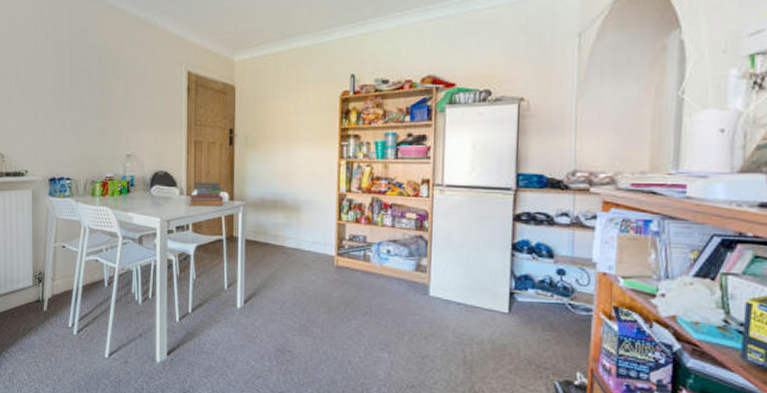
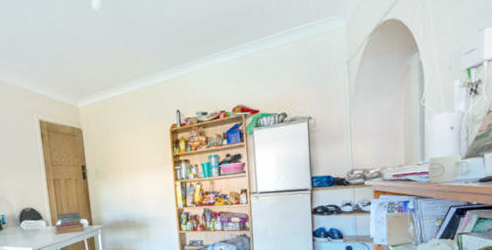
mug: none [682,166,751,204] -> present [427,154,473,184]

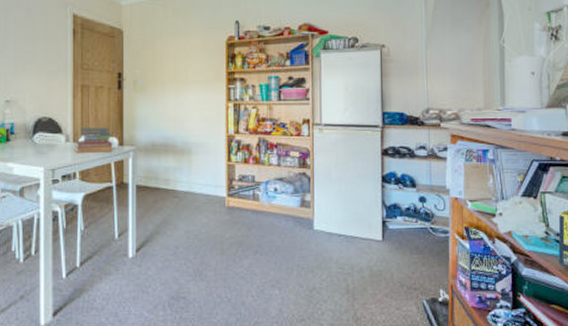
mug: present [427,154,473,184] -> none [508,103,556,134]

